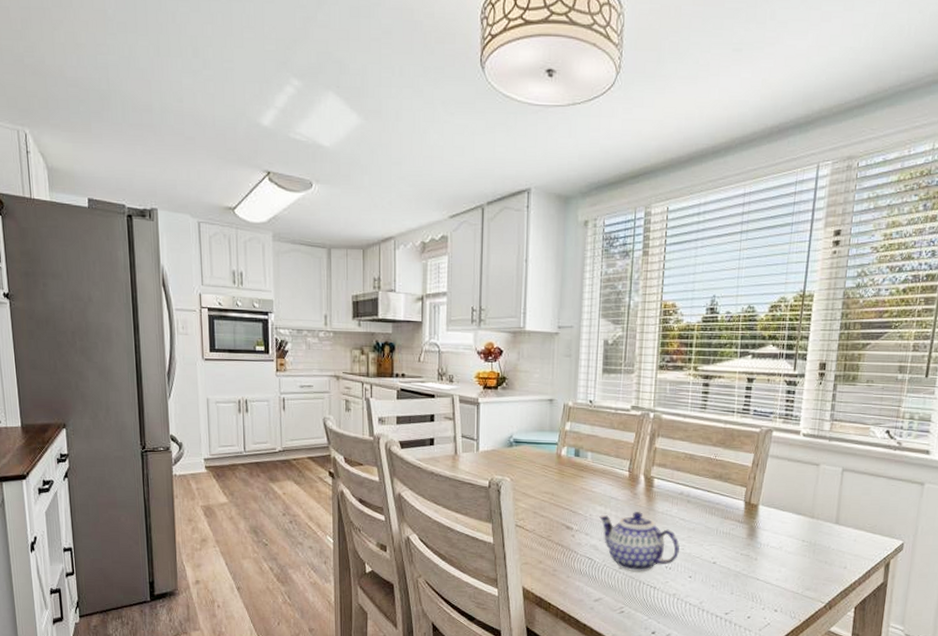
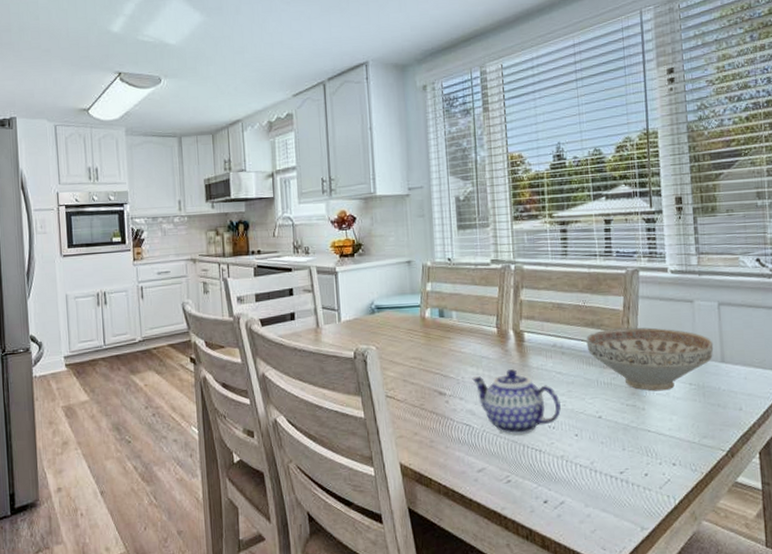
decorative bowl: none [712,483,831,545] -> present [586,327,714,391]

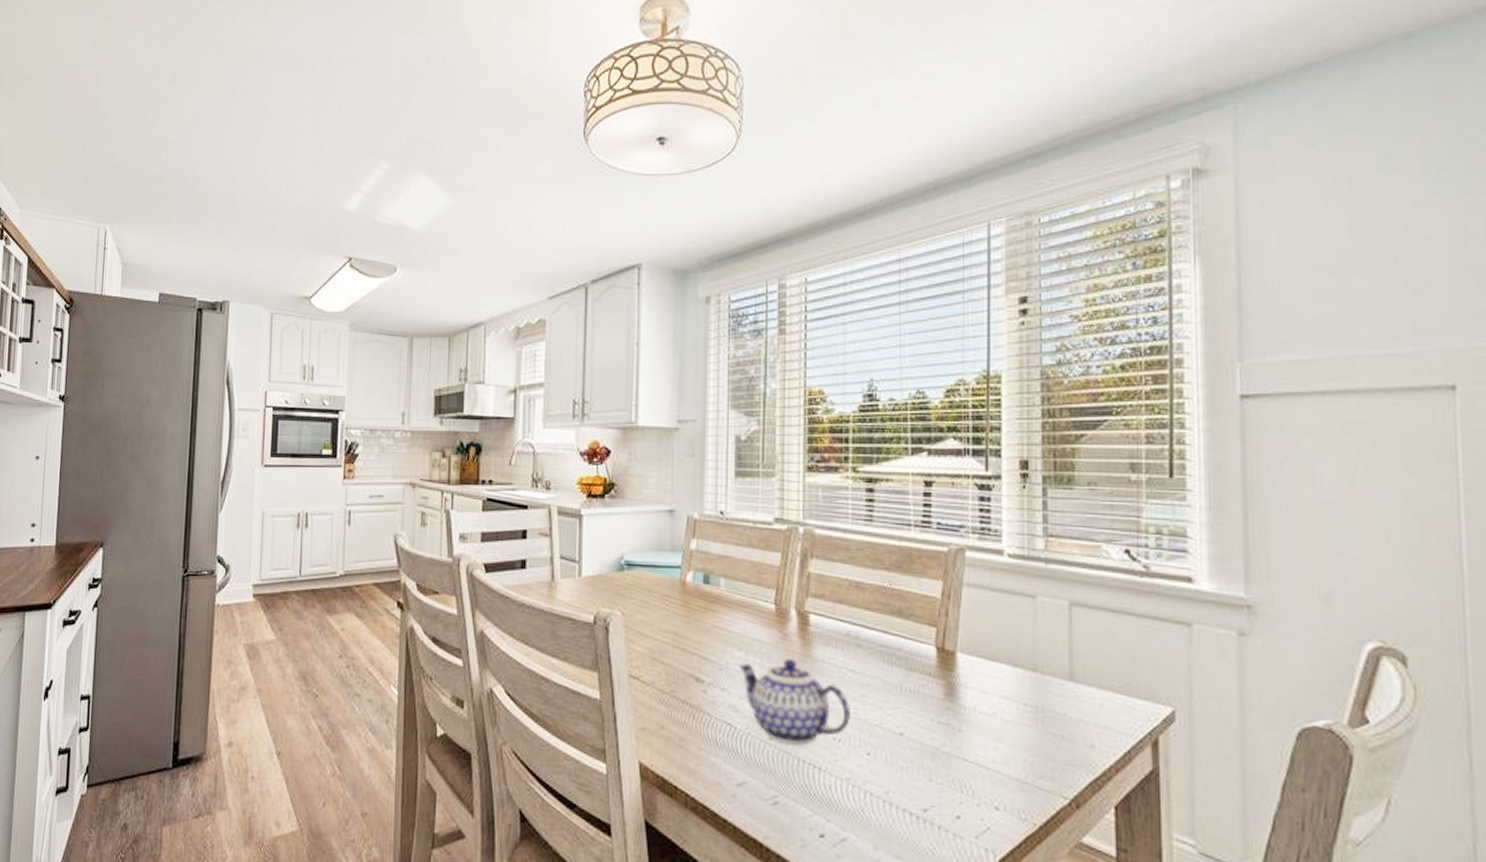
decorative bowl: present [586,327,714,391] -> none [890,621,1060,710]

